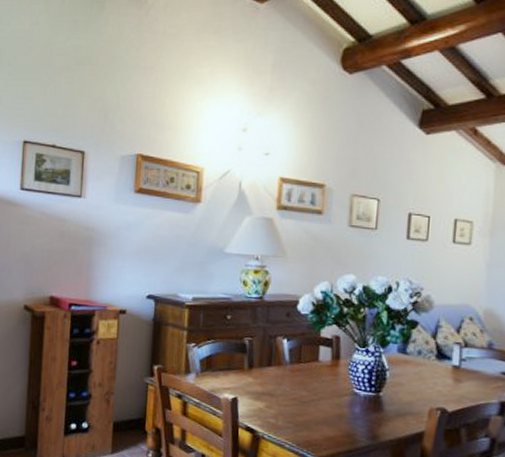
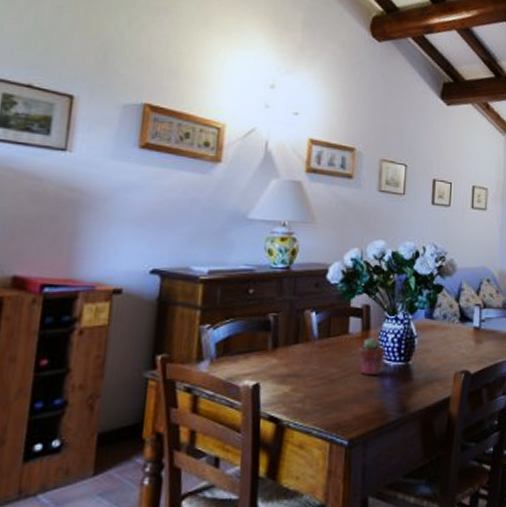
potted succulent: none [327,367,356,403] -> present [357,338,386,376]

